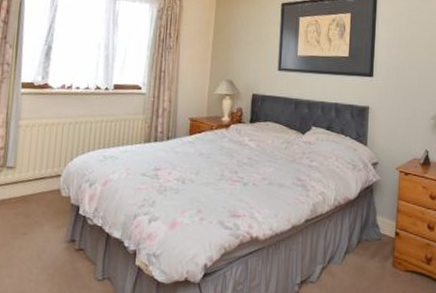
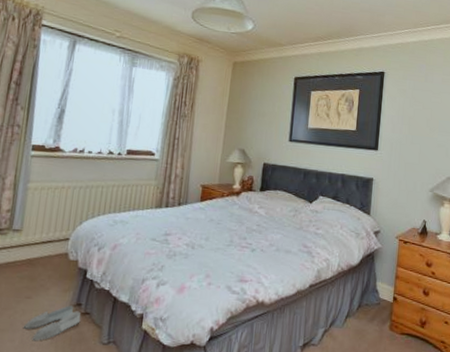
slippers: none [20,241,76,277] -> present [23,305,81,341]

